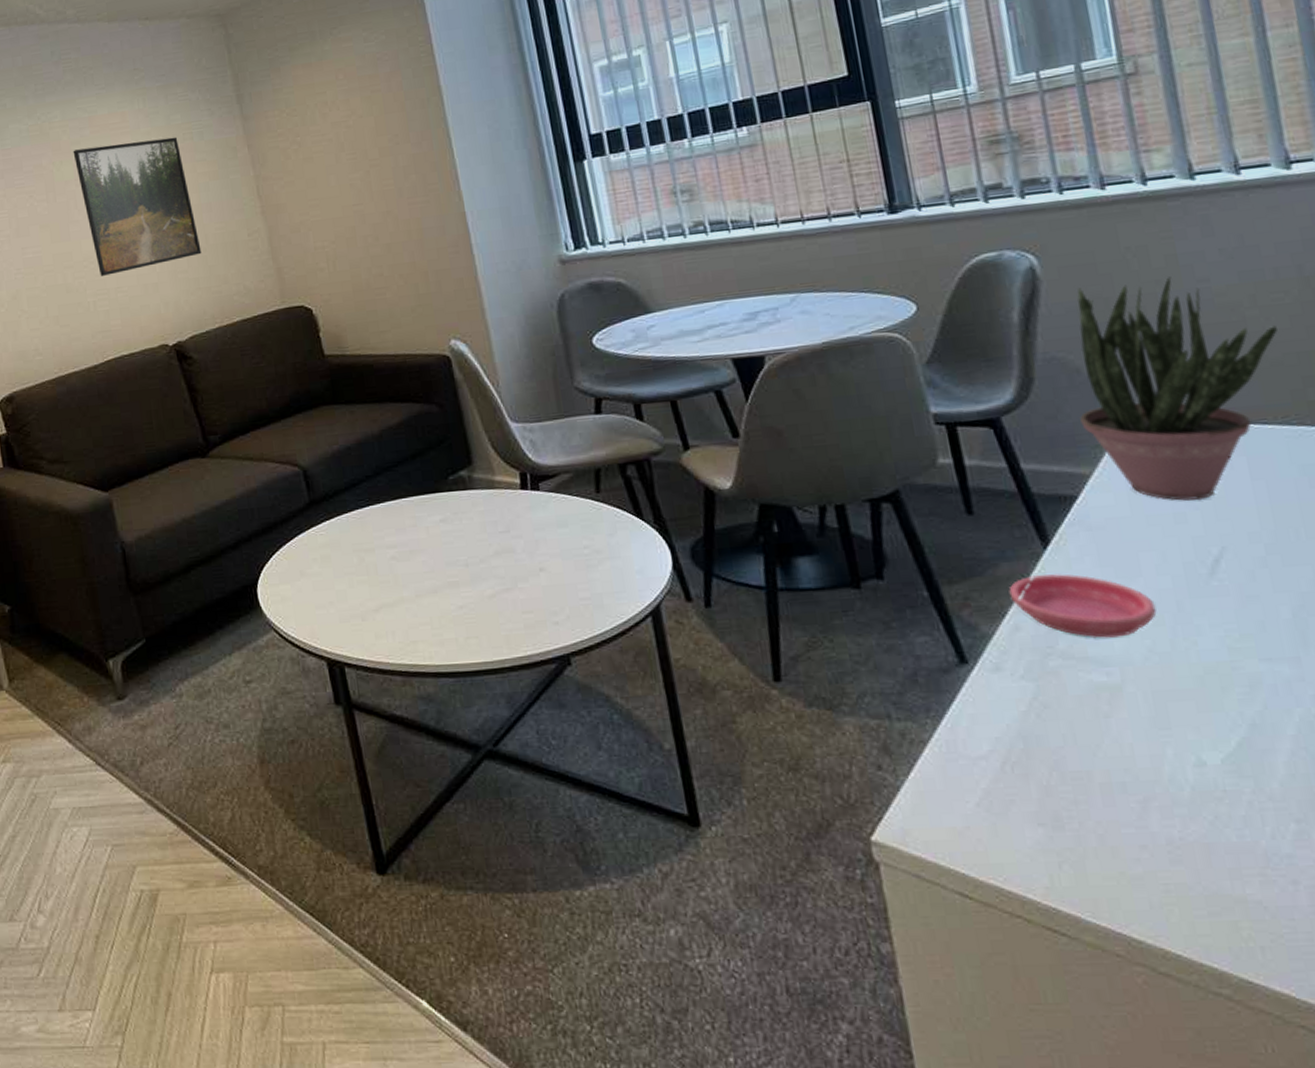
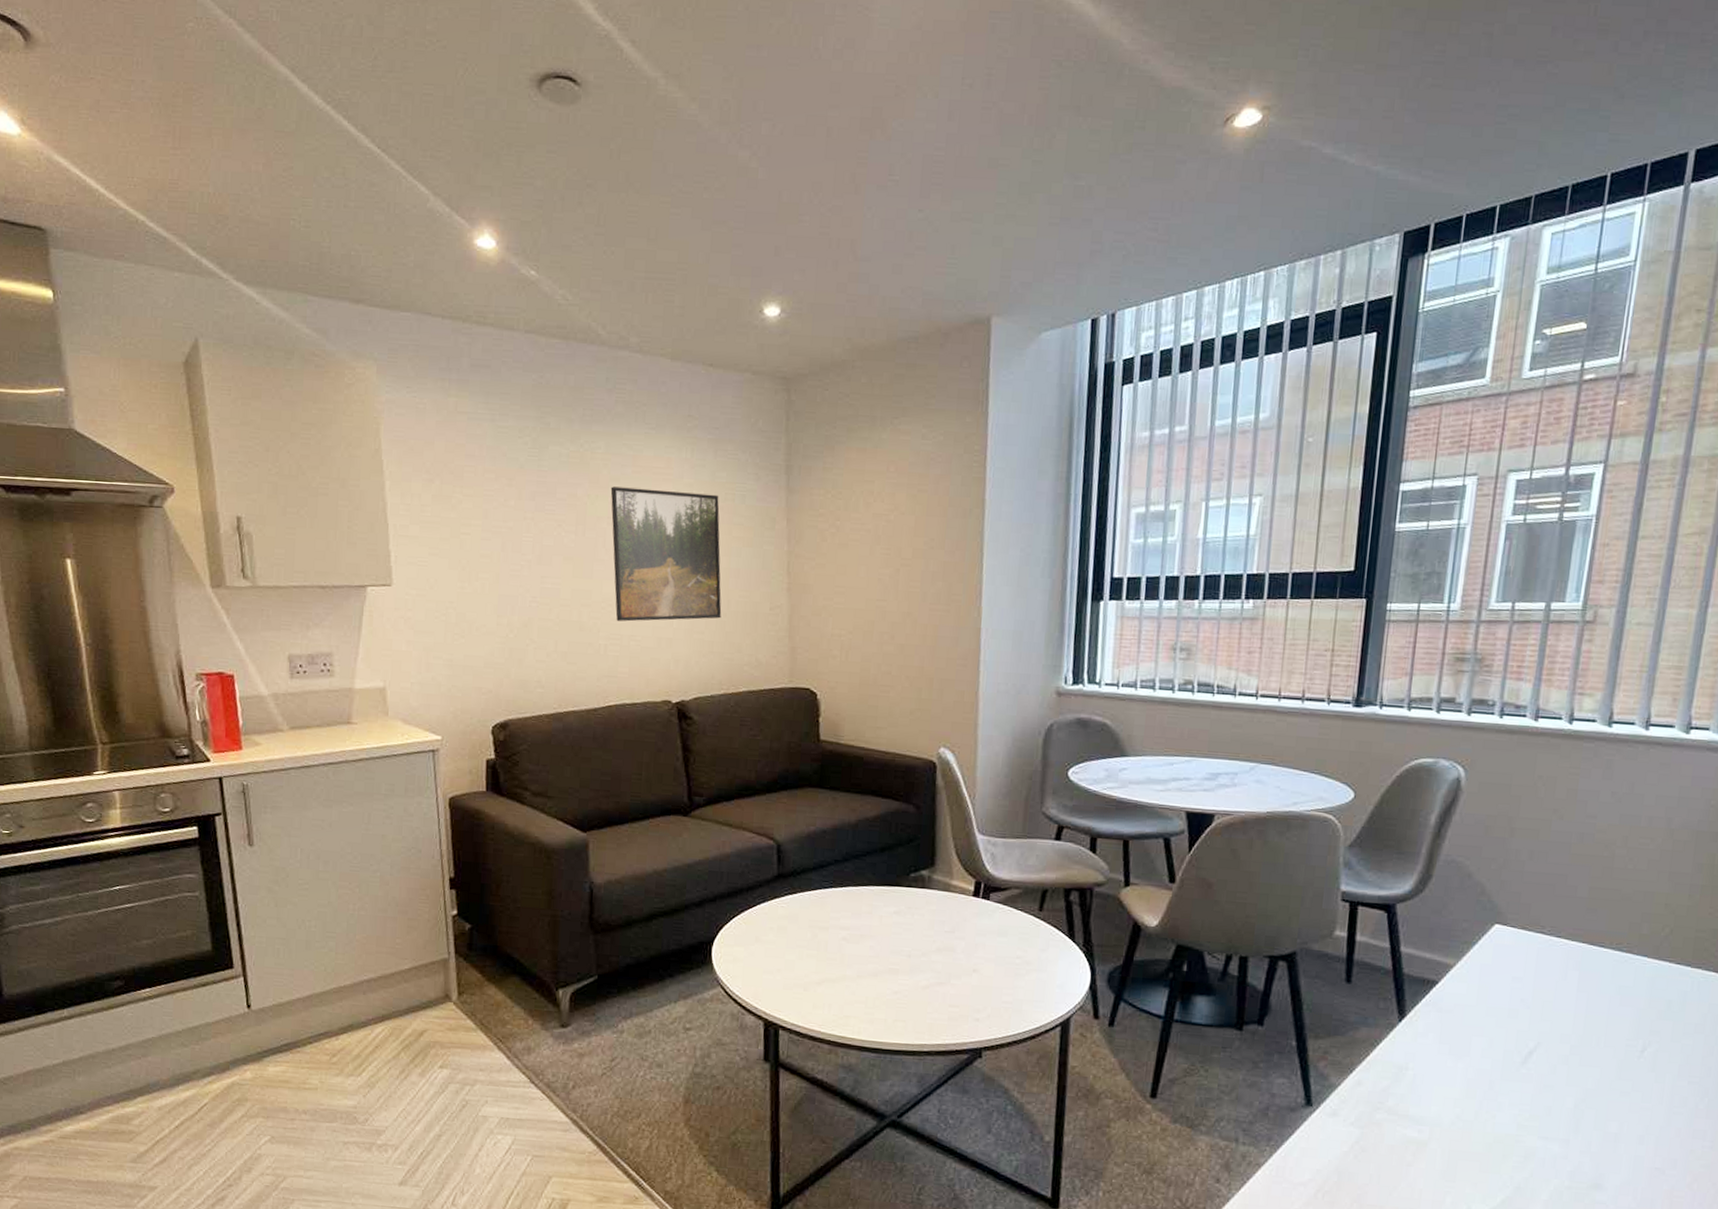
saucer: present [1009,574,1157,638] -> none [1361,1041,1473,1103]
potted plant: present [1077,277,1278,501] -> none [1459,804,1636,1002]

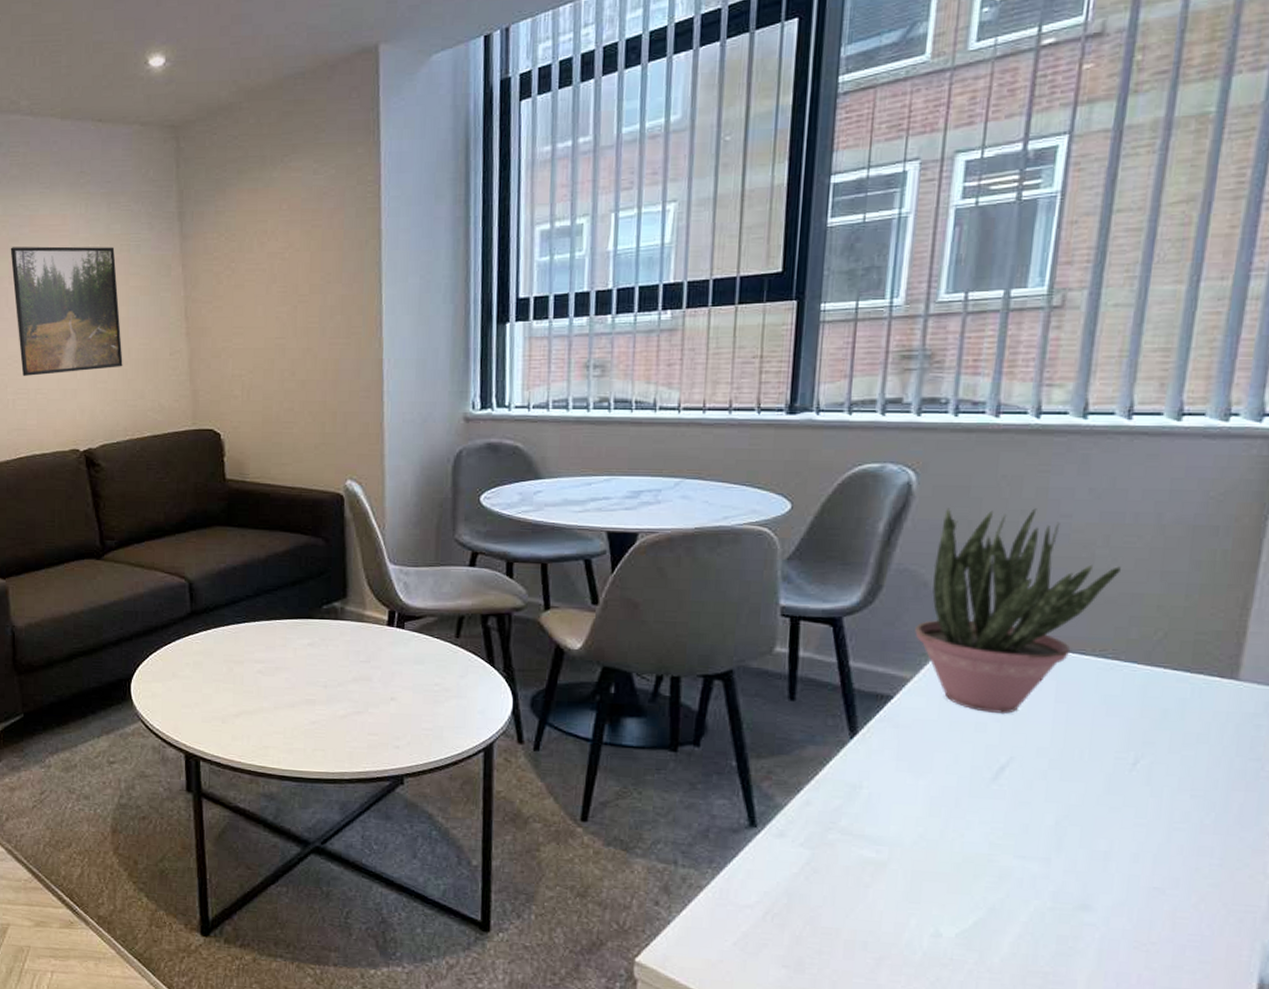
potted plant: none [1459,804,1636,1002] -> present [915,508,1121,715]

